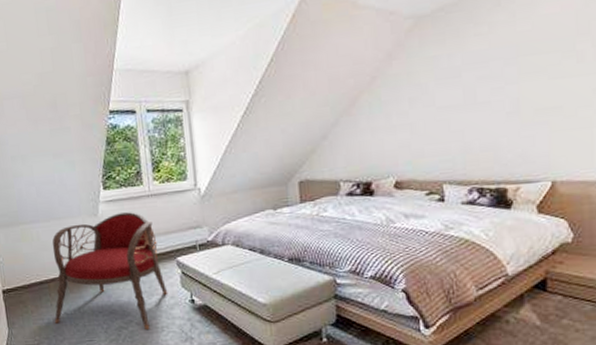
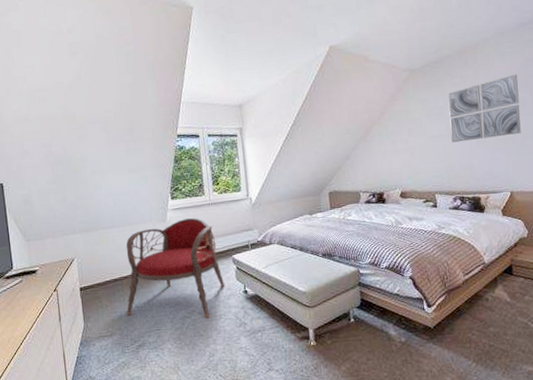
wall art: none [468,16,576,116] -> present [448,74,521,143]

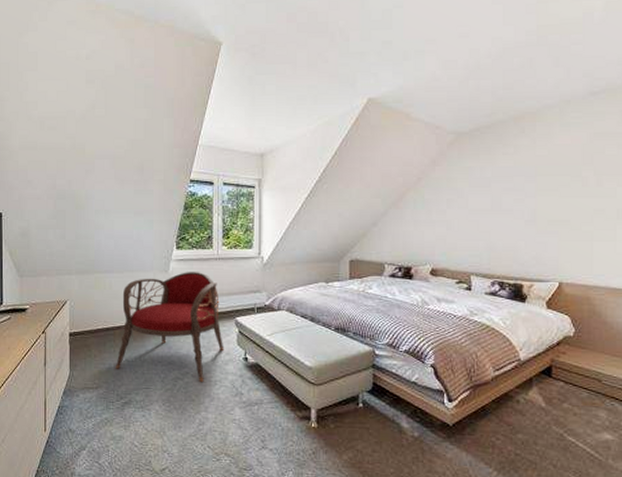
wall art: present [448,74,521,143] -> none [496,149,582,220]

